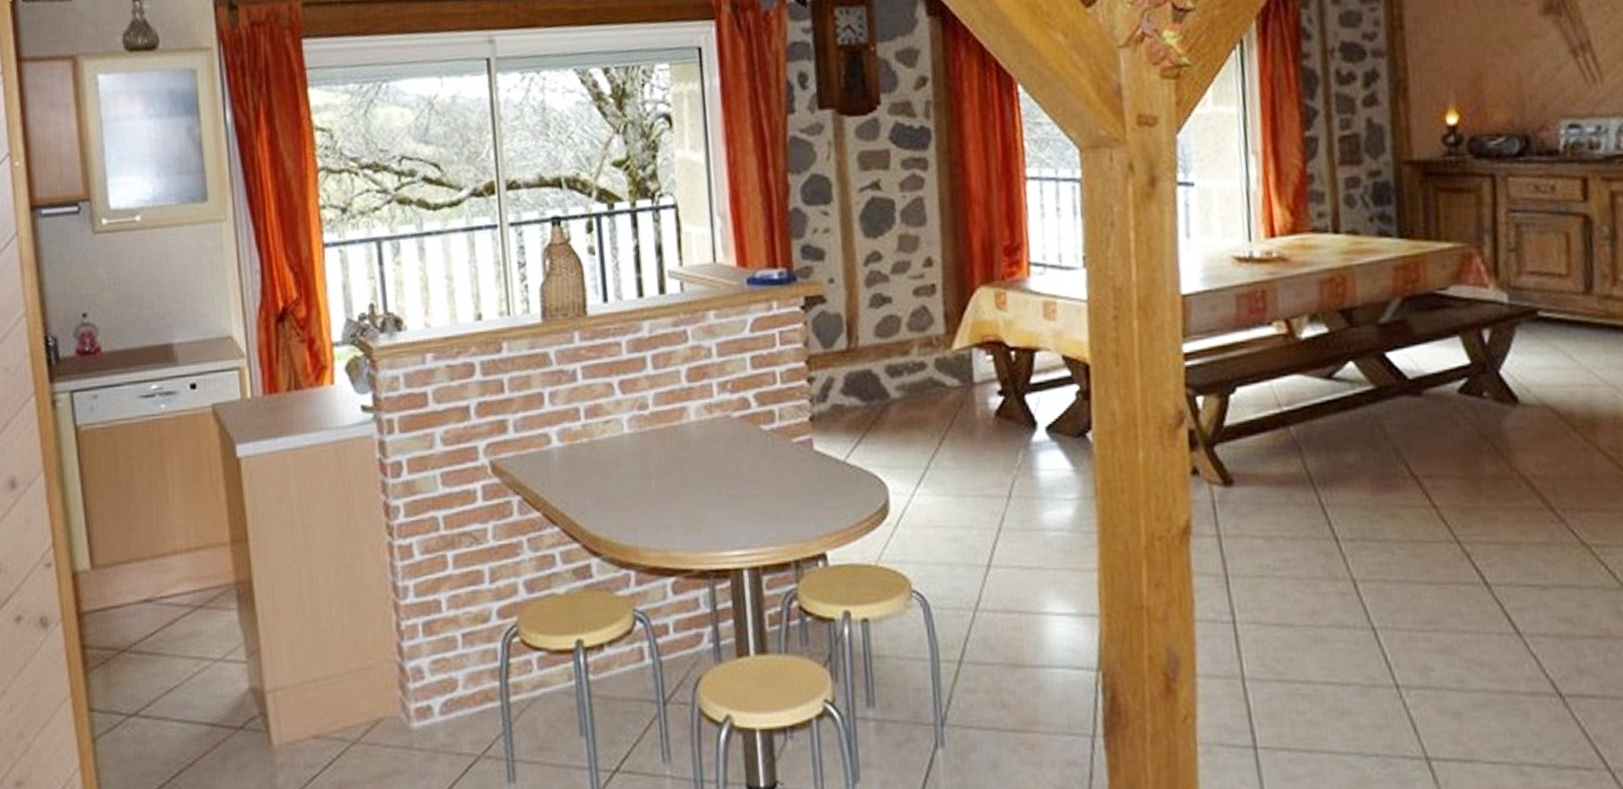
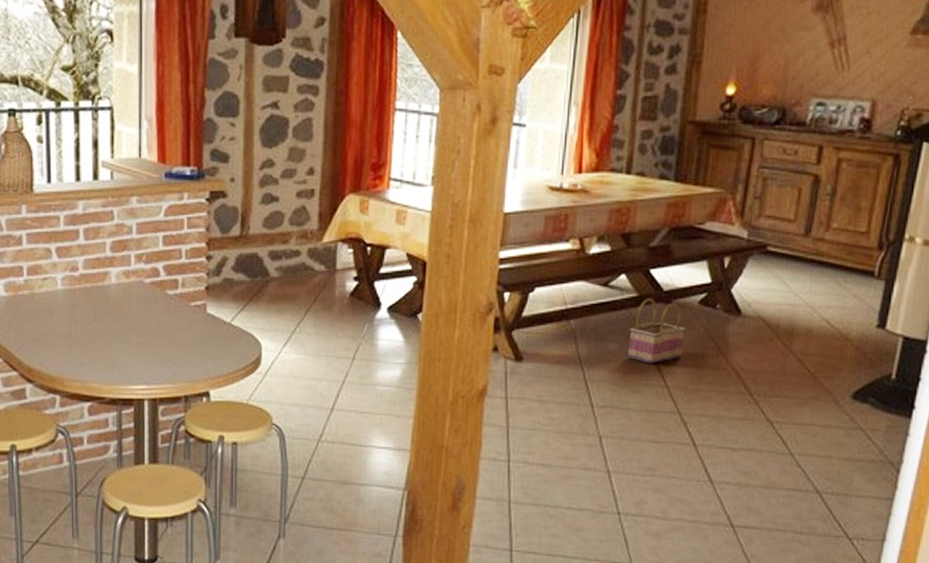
basket: none [1371,390,1448,477] -> present [628,298,686,364]

